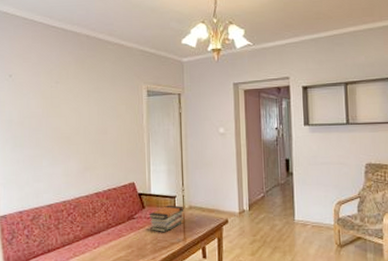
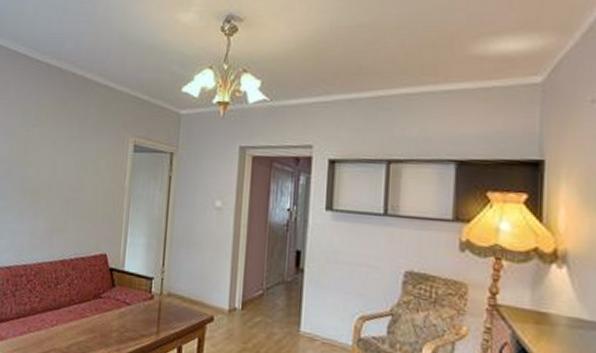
book stack: present [148,205,185,233] -> none [118,287,162,321]

